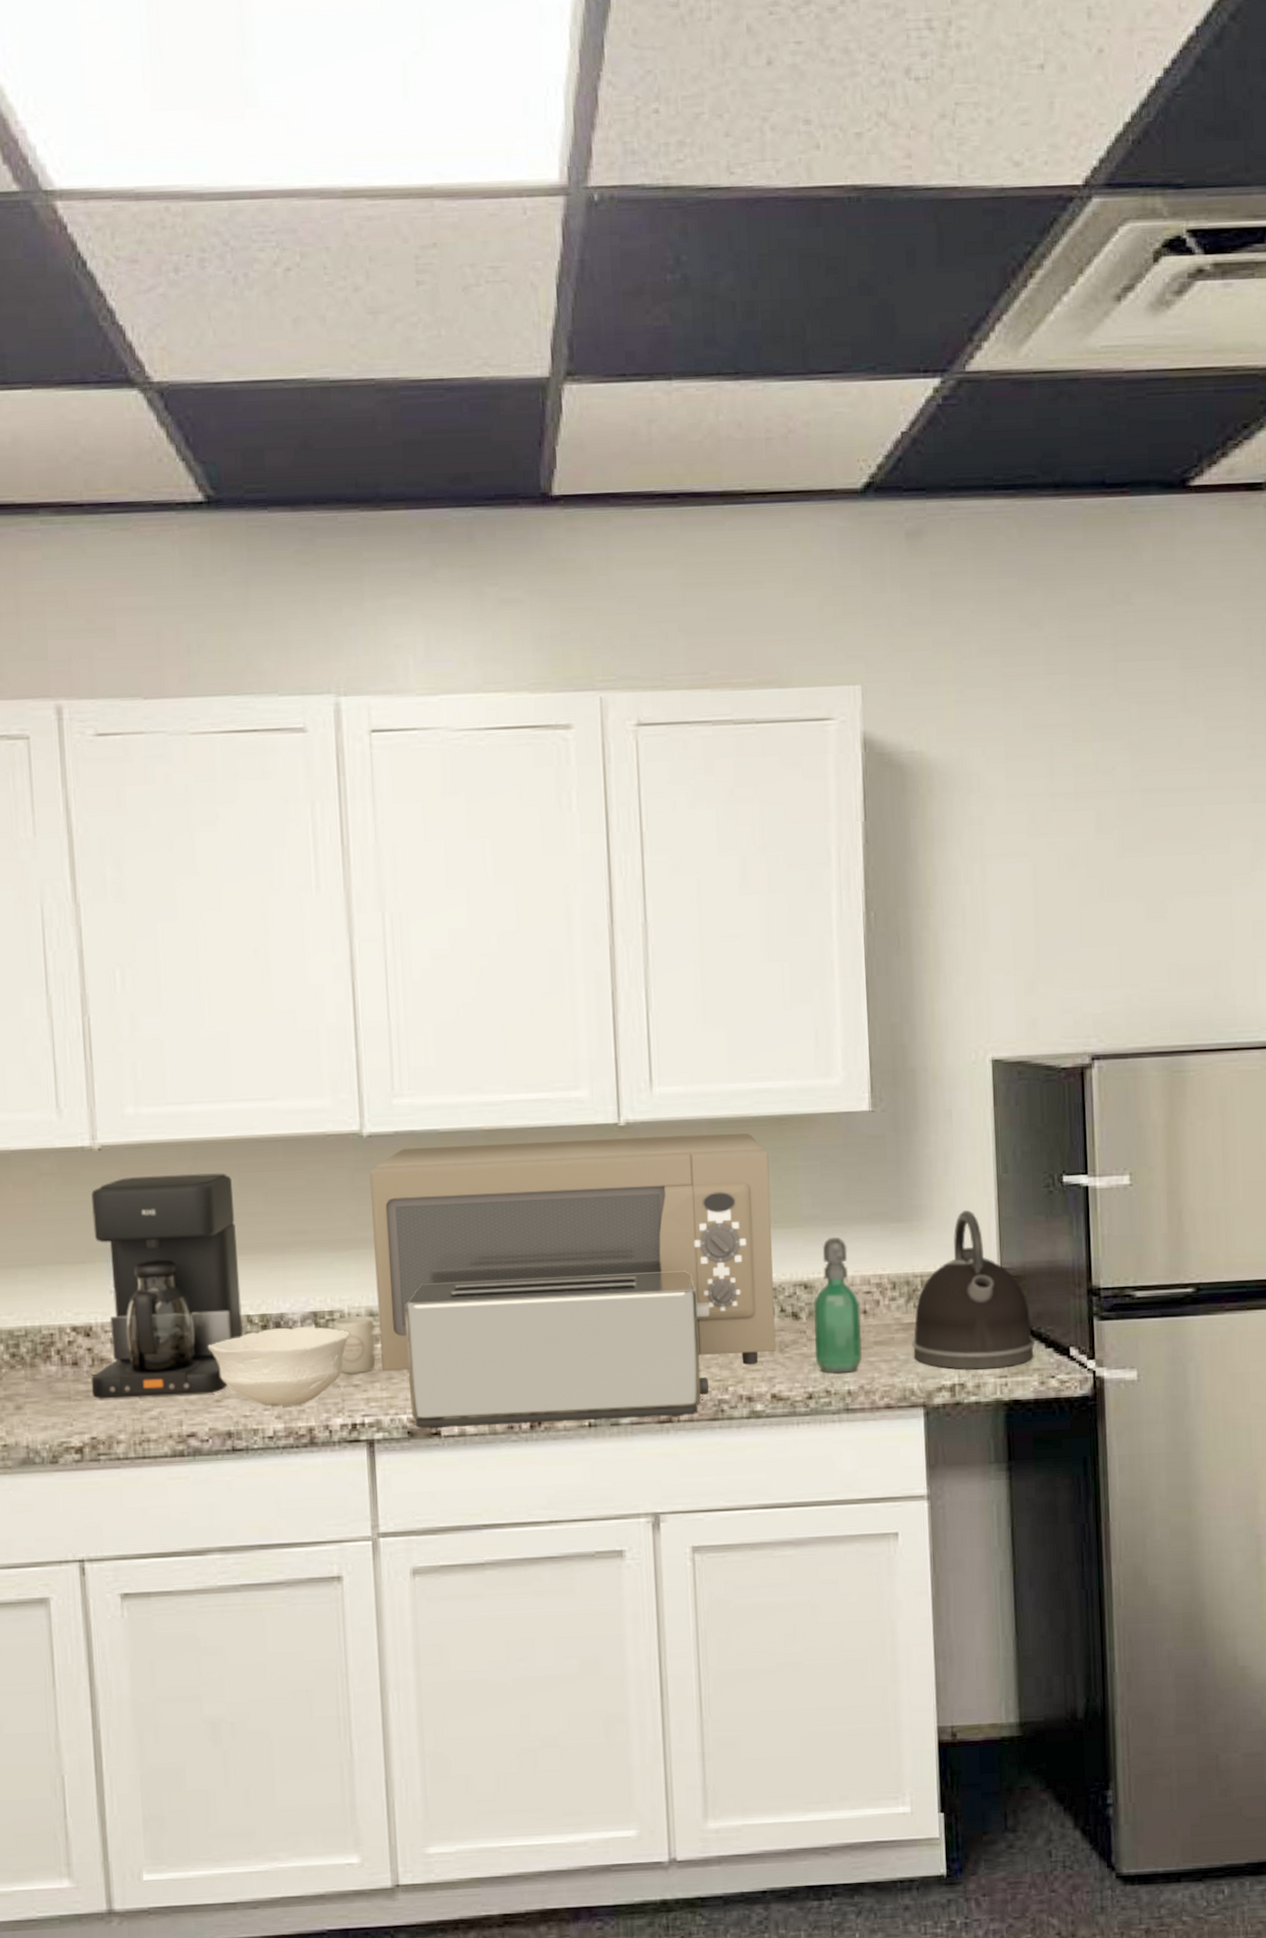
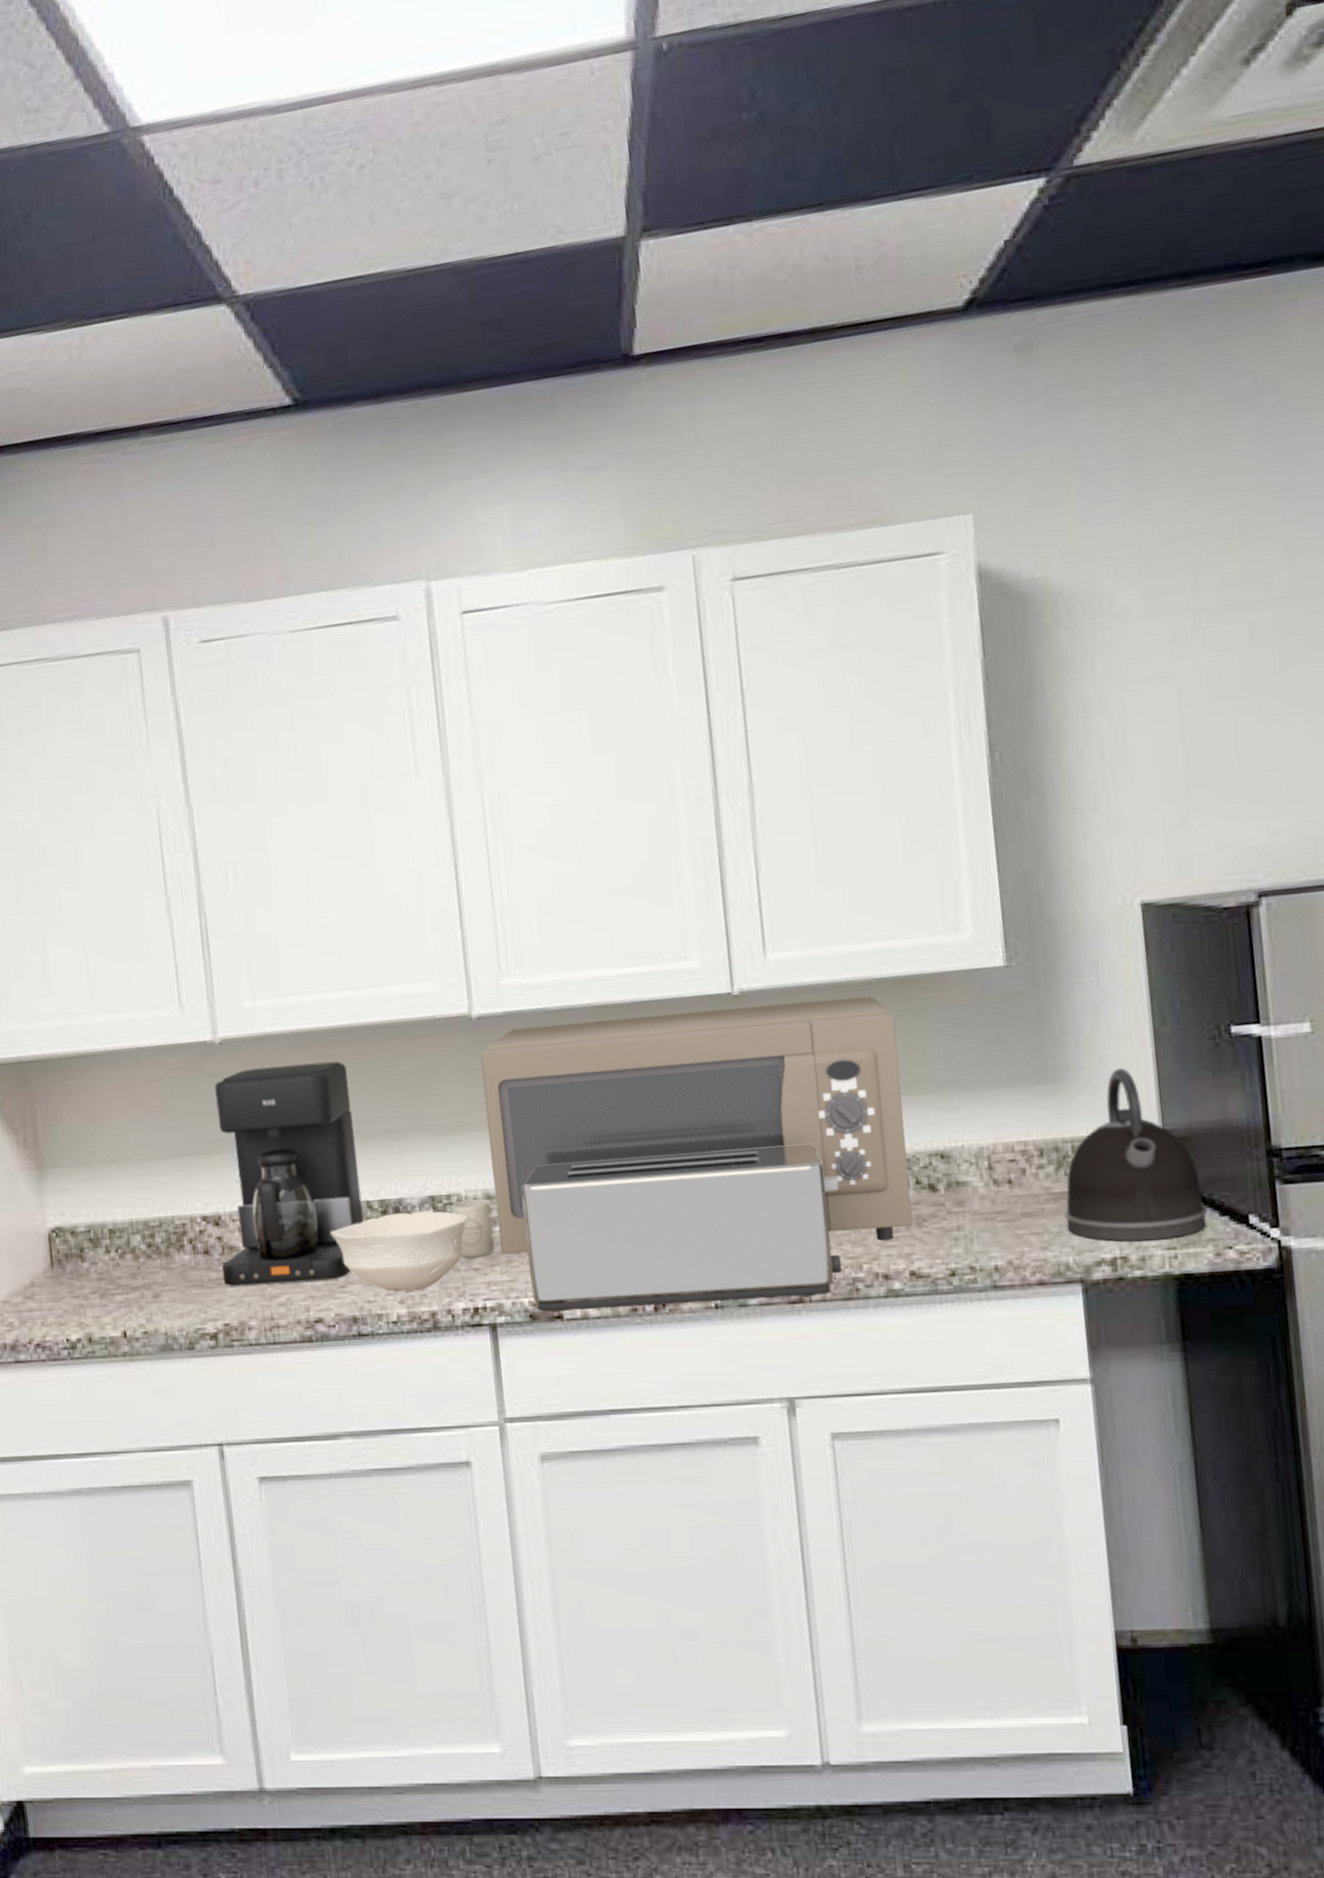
soap dispenser: present [813,1236,862,1373] -> none [951,1102,1009,1248]

